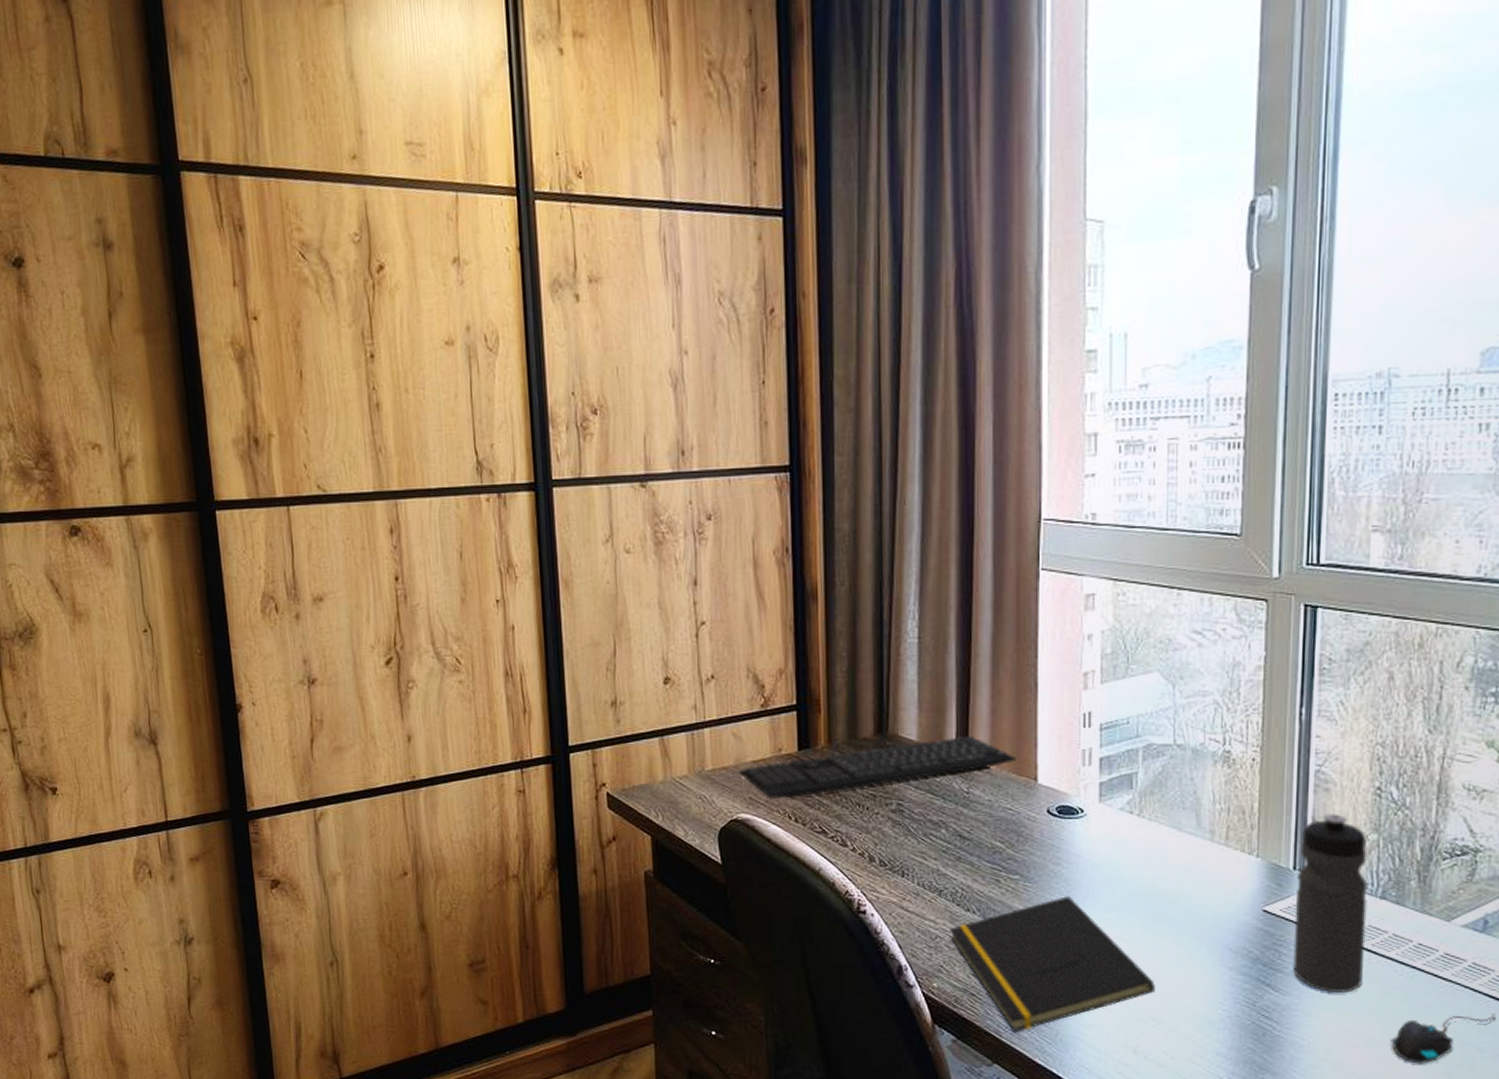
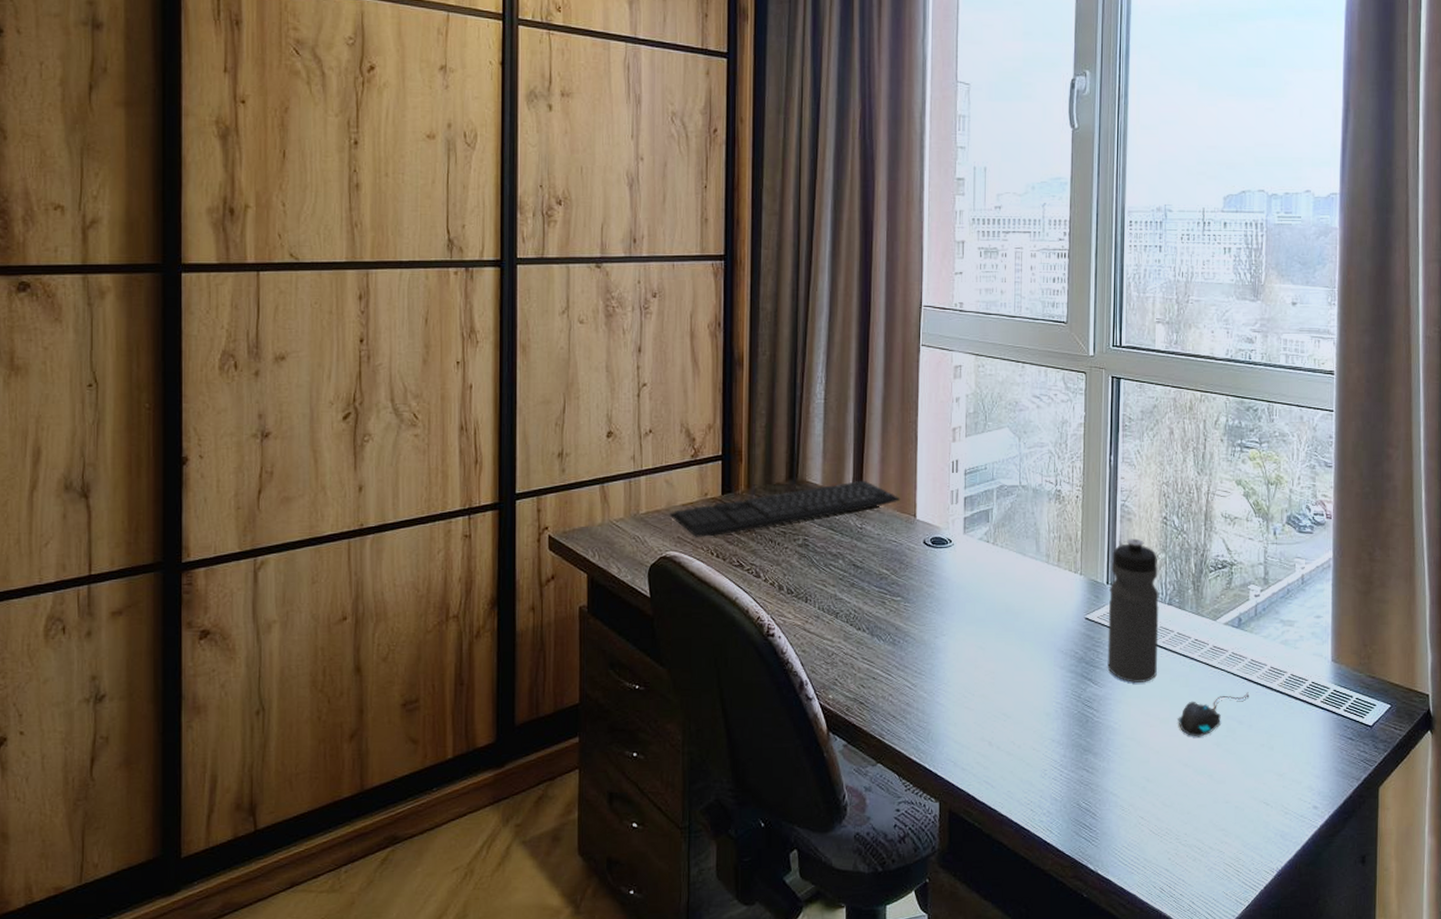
notepad: present [949,896,1155,1033] -> none [844,613,1005,734]

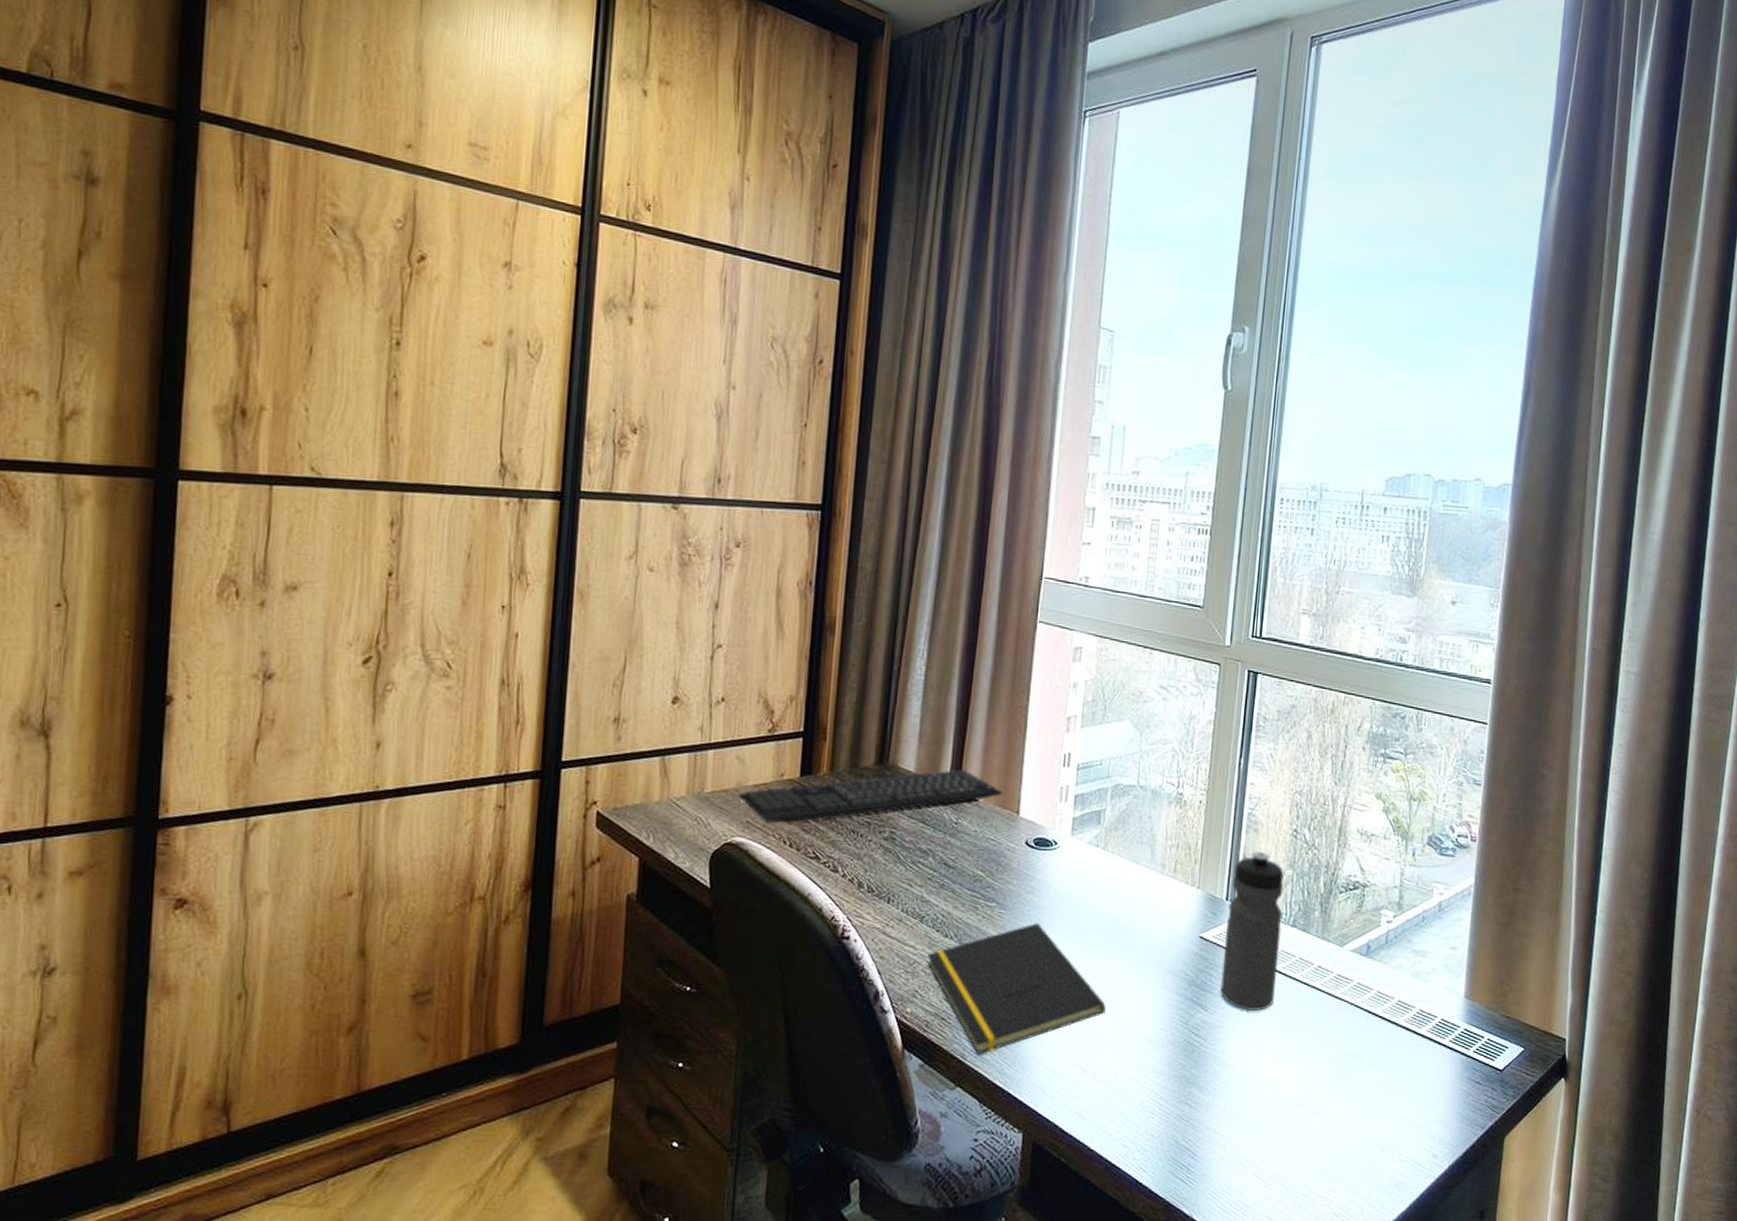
notepad: none [844,613,1005,734] -> present [927,923,1106,1055]
mouse: present [1178,692,1249,737] -> none [1293,1027,1372,1074]

